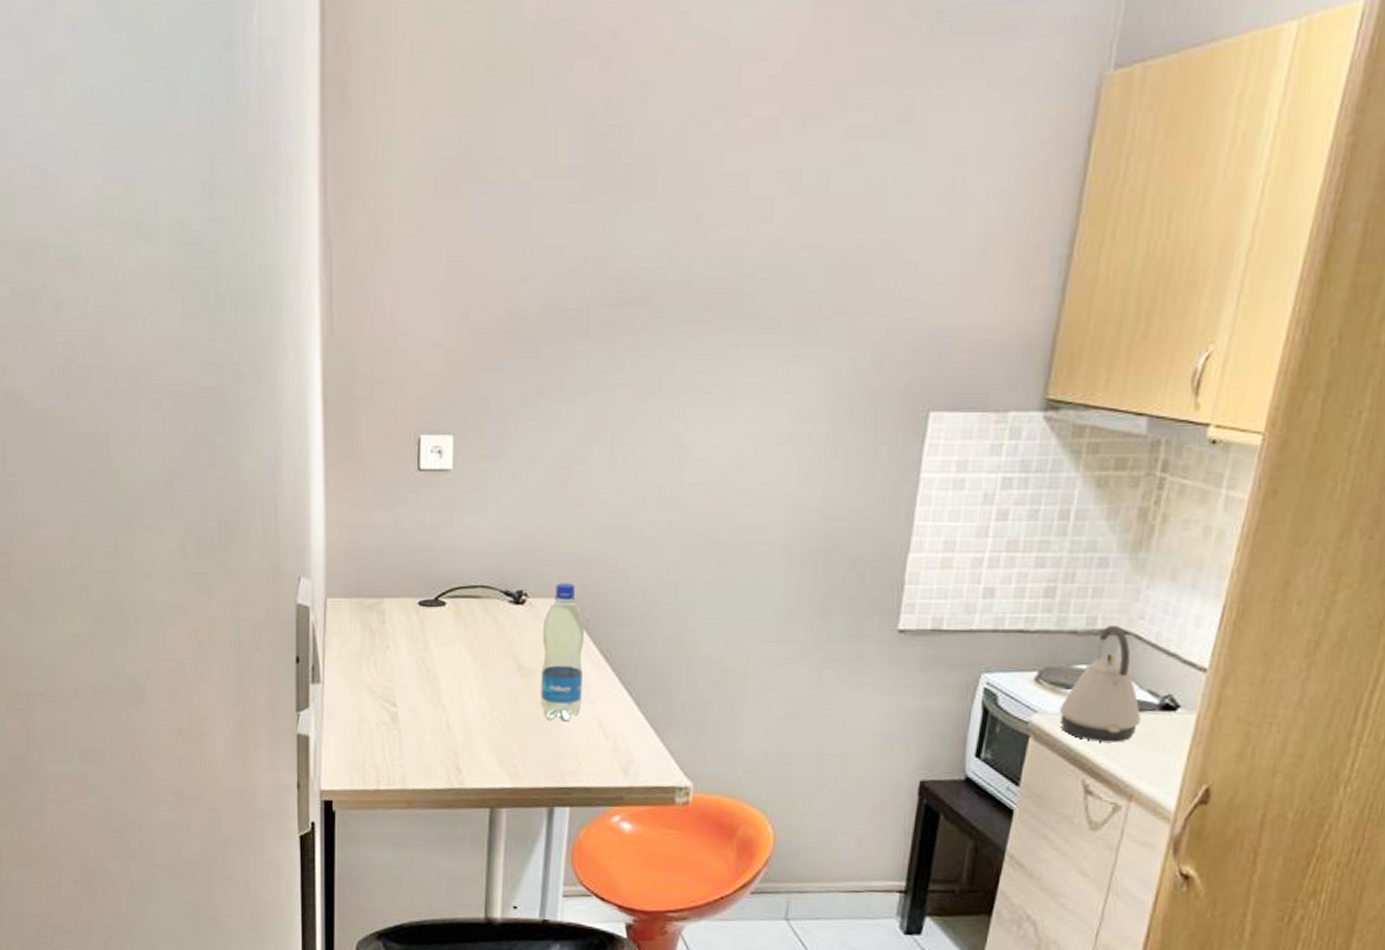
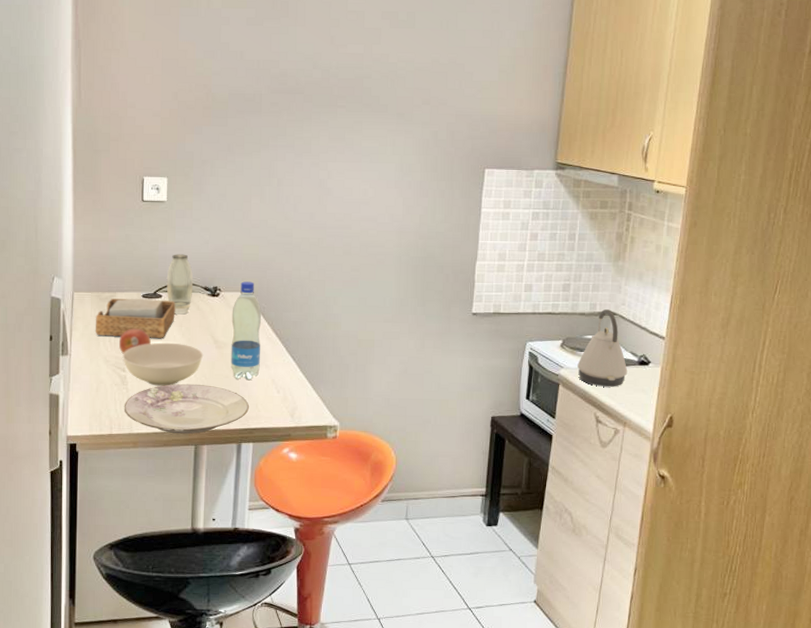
napkin holder: none [355,606,464,662] -> present [95,298,175,338]
fruit: none [387,647,430,683] -> present [118,328,151,354]
bowl: none [392,667,503,727] -> present [122,342,204,386]
plate: none [394,724,566,793] -> present [124,383,250,434]
vase: none [452,544,490,629] -> present [166,254,194,315]

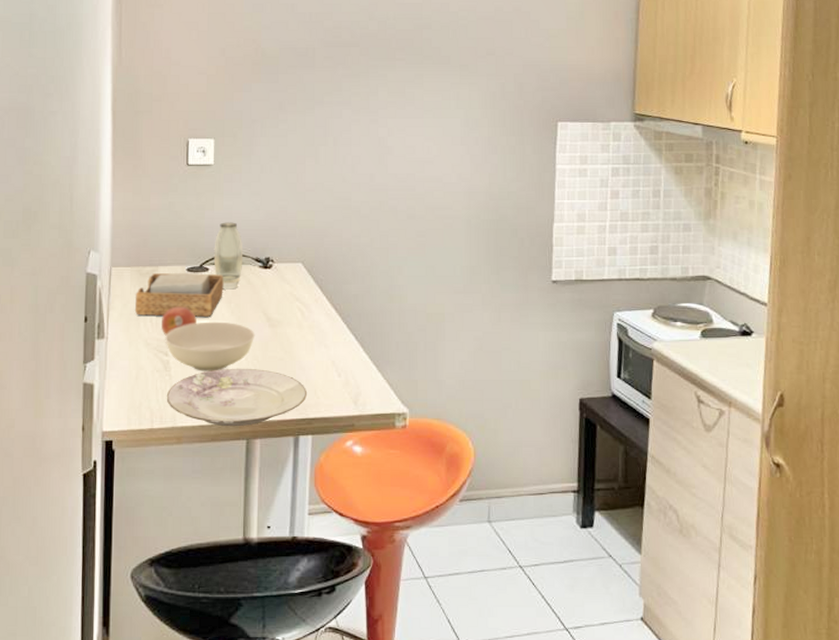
bottle: present [231,281,262,381] -> none [286,251,319,363]
kettle: present [577,309,628,387] -> none [672,274,729,362]

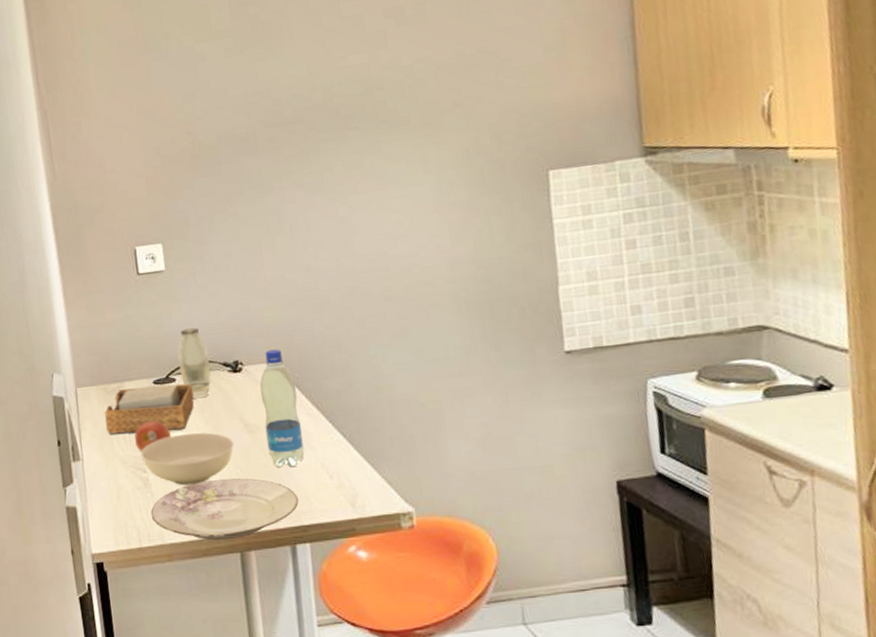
bottle: none [286,251,319,363] -> present [259,349,304,468]

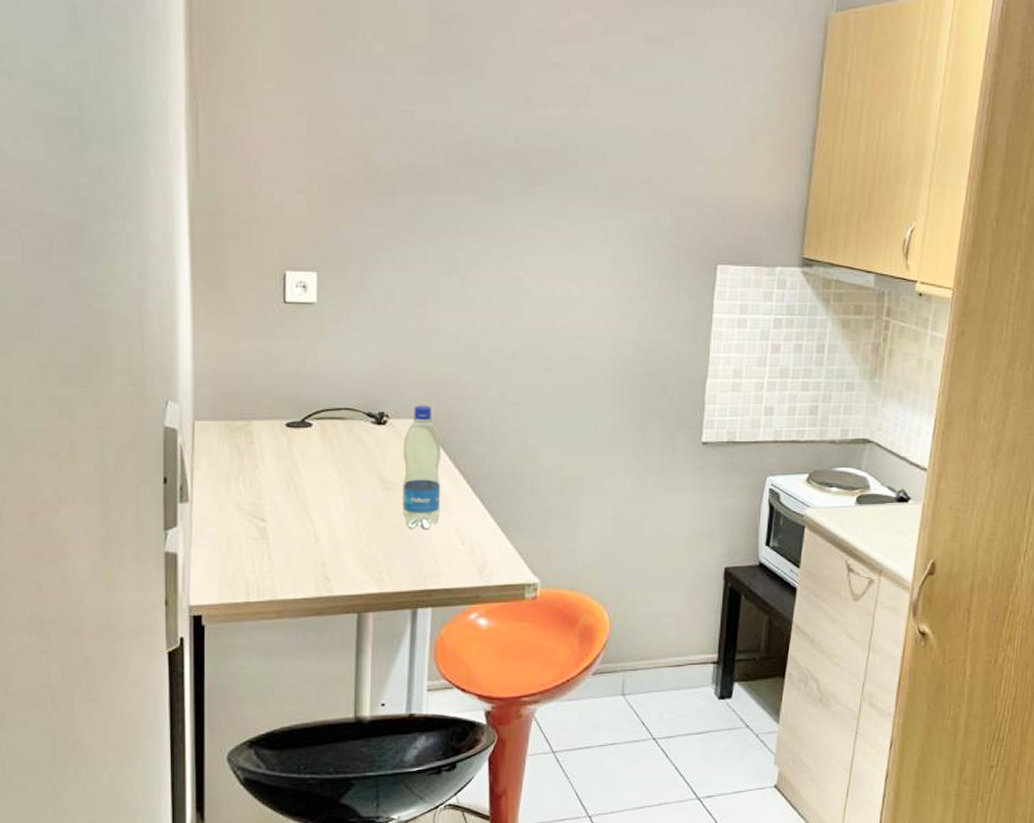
napkin holder: present [105,383,194,434] -> none [224,427,330,478]
fruit: present [134,420,171,452] -> none [256,466,298,499]
bowl: present [140,432,235,486] -> none [261,484,368,539]
plate: present [150,478,299,540] -> none [264,535,427,600]
vase: present [177,327,211,399] -> none [318,370,353,448]

